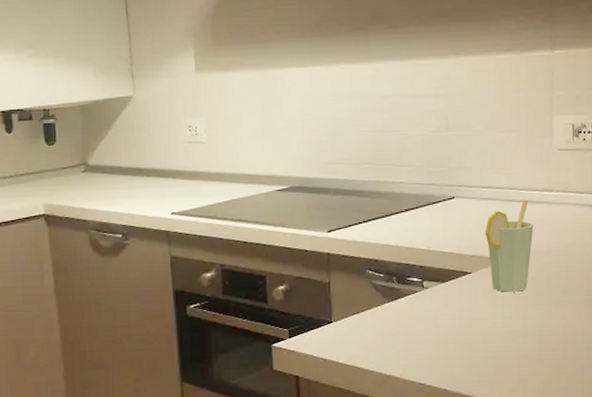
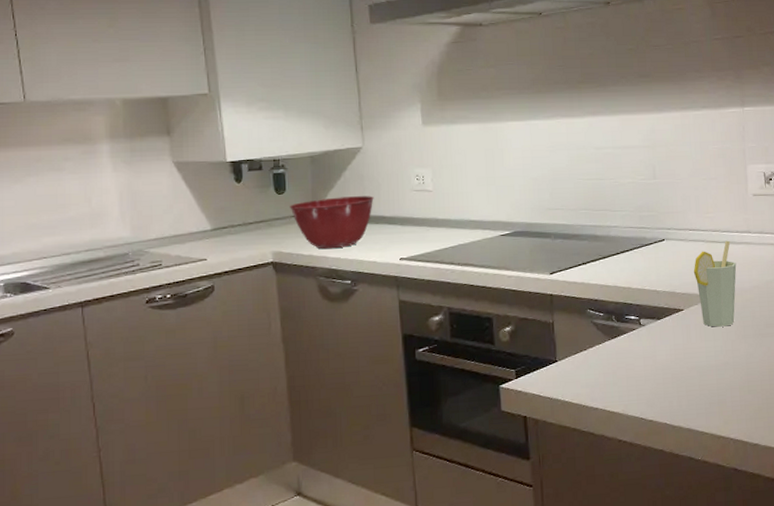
mixing bowl: none [60,147,145,202] -> present [290,196,374,250]

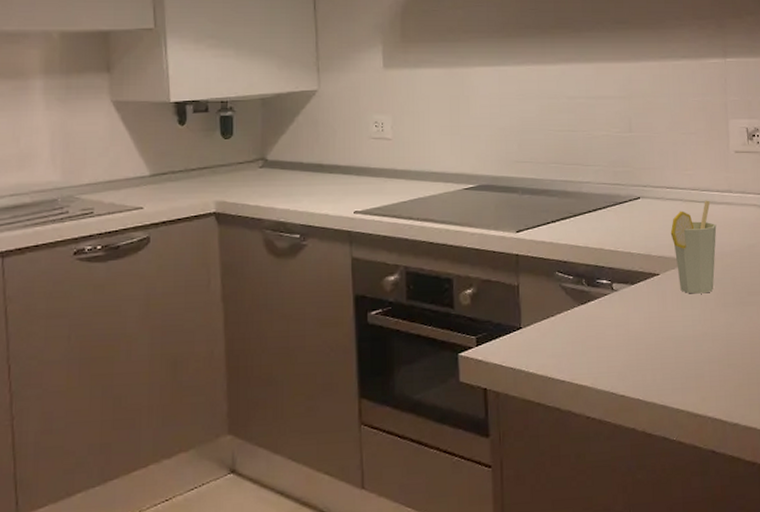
mixing bowl: present [290,196,374,250] -> none [236,143,328,200]

